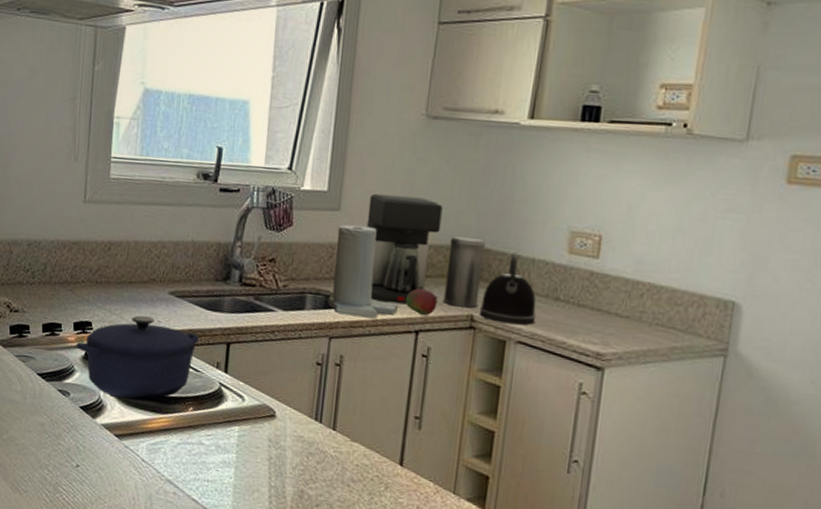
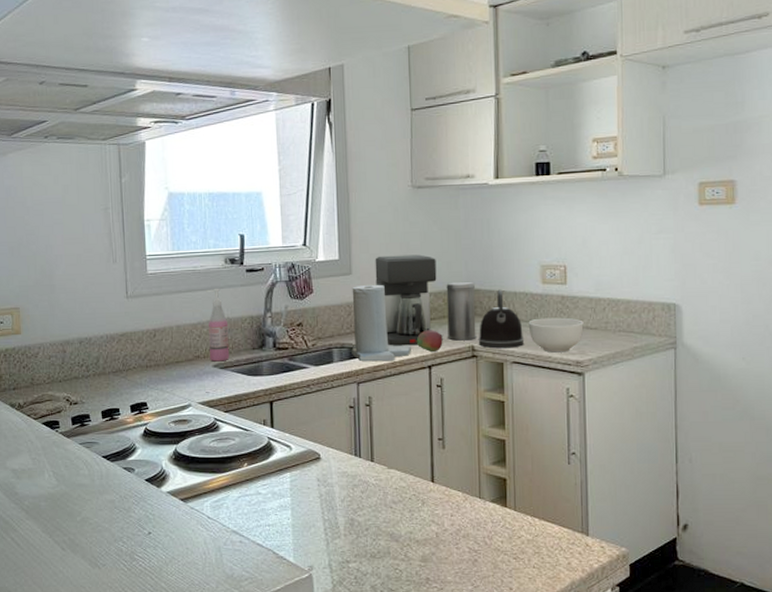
cooking pot: present [76,315,200,401] -> none [134,389,245,465]
soap dispenser: none [166,206,192,290] -> present [206,289,230,362]
bowl: none [543,294,613,340] -> present [528,317,584,353]

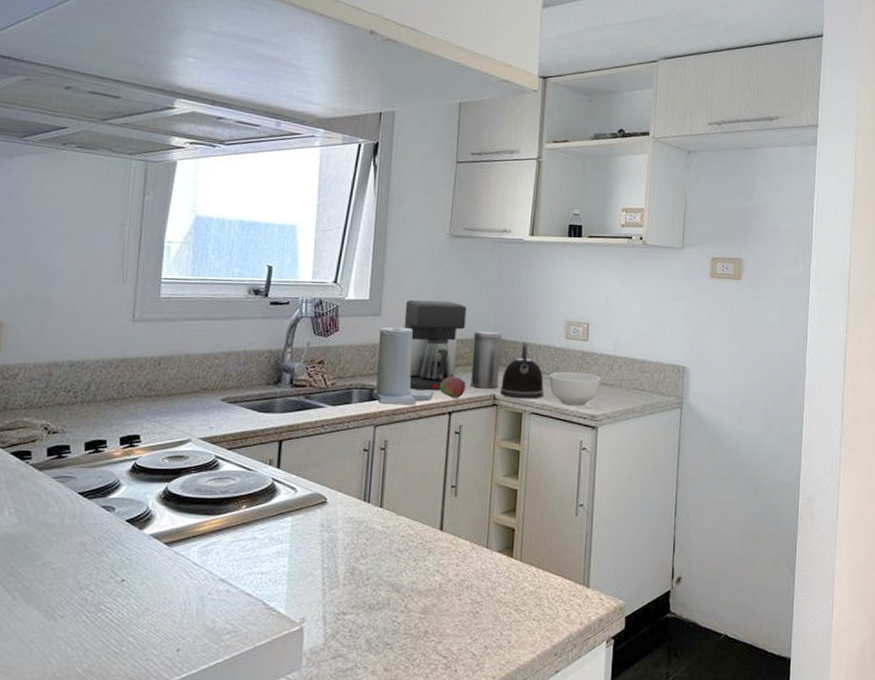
soap dispenser: present [206,289,230,362] -> none [218,319,244,396]

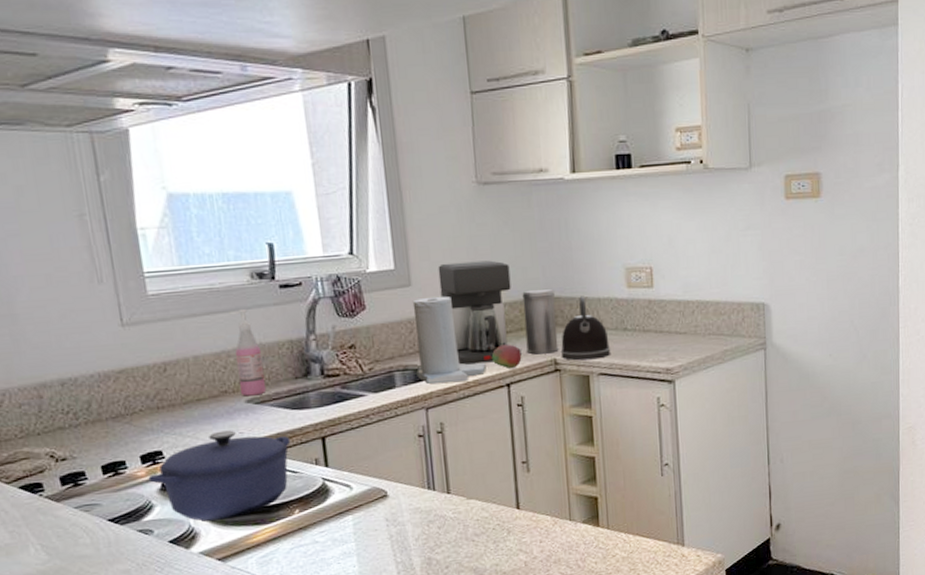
cooking pot: none [122,424,252,506] -> present [148,430,291,521]
soap dispenser: none [218,319,244,396] -> present [229,310,267,397]
bowl: present [549,371,601,406] -> none [614,323,673,361]

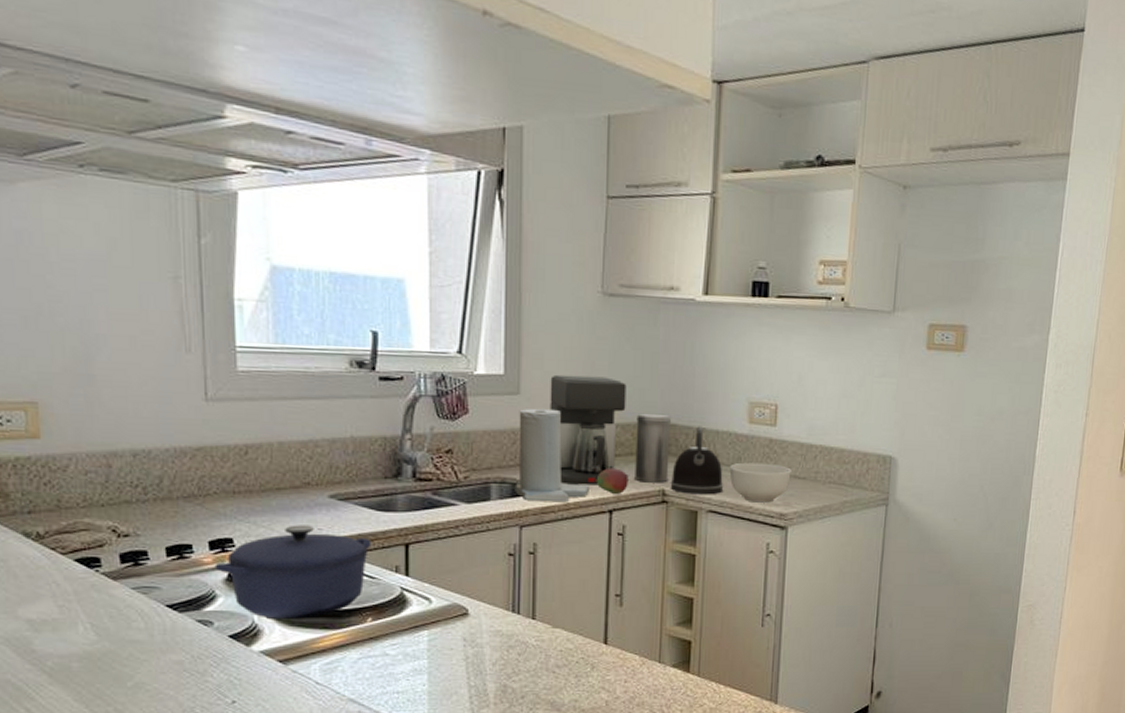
soap dispenser: present [229,310,267,397] -> none [322,398,353,492]
bowl: none [614,323,673,361] -> present [729,462,792,503]

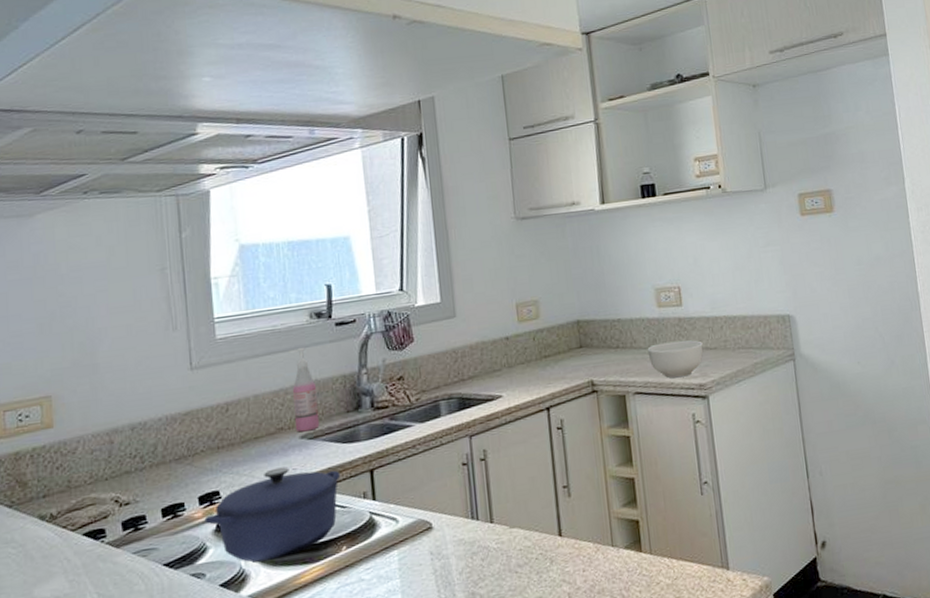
soap dispenser: none [322,398,353,492] -> present [289,348,320,433]
paper towel: present [515,408,589,503] -> none [457,324,527,411]
coffee maker: present [550,374,629,485] -> none [480,288,560,391]
fruit: present [596,468,629,495] -> none [531,368,560,393]
canister: present [633,413,671,483] -> none [559,312,595,378]
kettle: present [670,426,724,495] -> none [596,317,645,381]

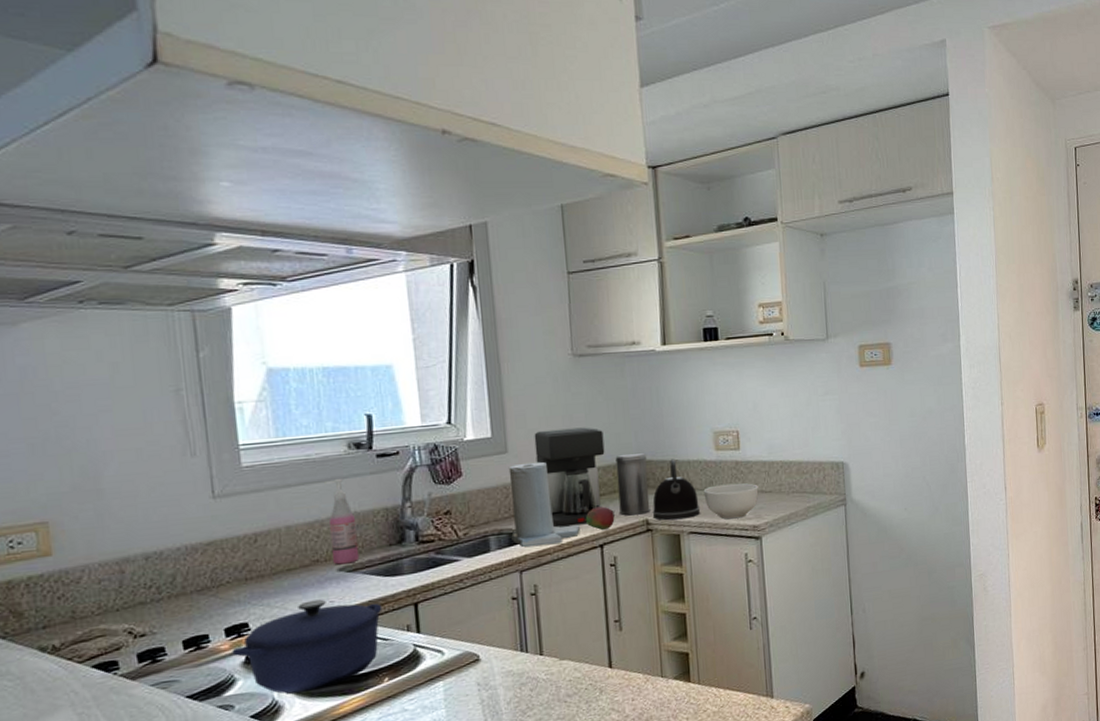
paper towel: none [457,324,527,411] -> present [508,461,580,547]
coffee maker: none [480,288,560,391] -> present [534,427,614,528]
fruit: none [531,368,560,393] -> present [585,506,615,531]
canister: none [559,312,595,378] -> present [615,452,651,516]
kettle: none [596,317,645,381] -> present [652,459,701,520]

